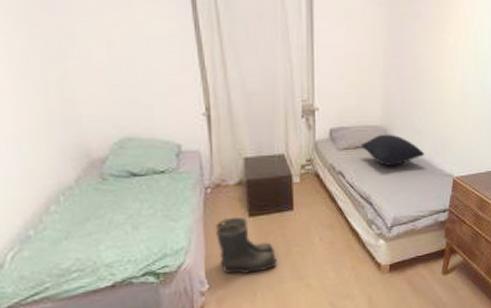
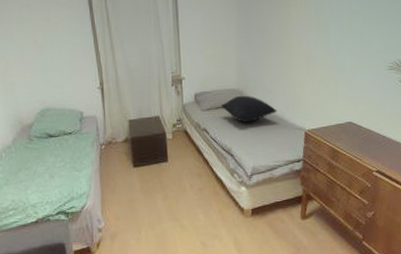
boots: present [216,216,278,274] -> none [109,167,157,214]

